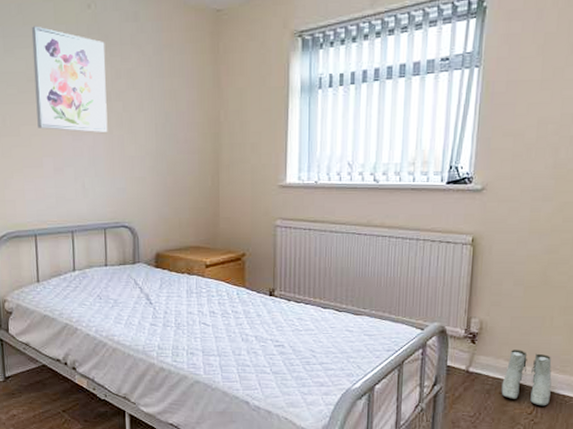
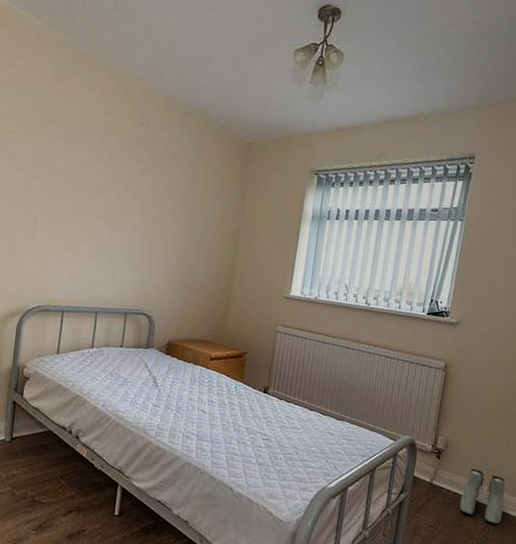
wall art: present [31,26,108,132] -> none [81,133,151,230]

